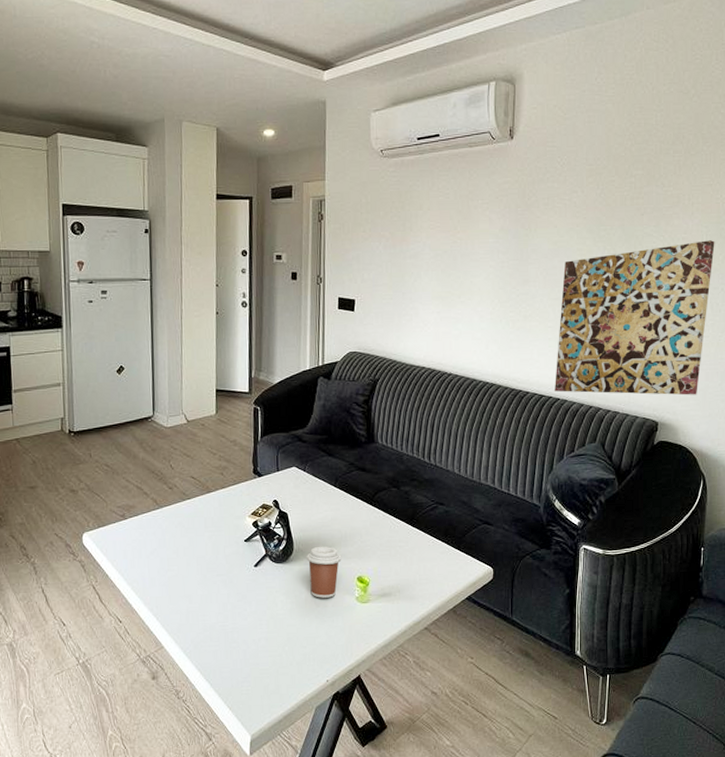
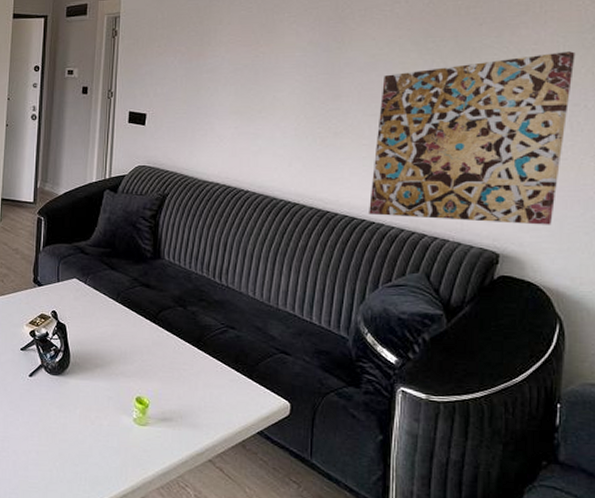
coffee cup: present [307,546,342,598] -> none [83,361,120,416]

